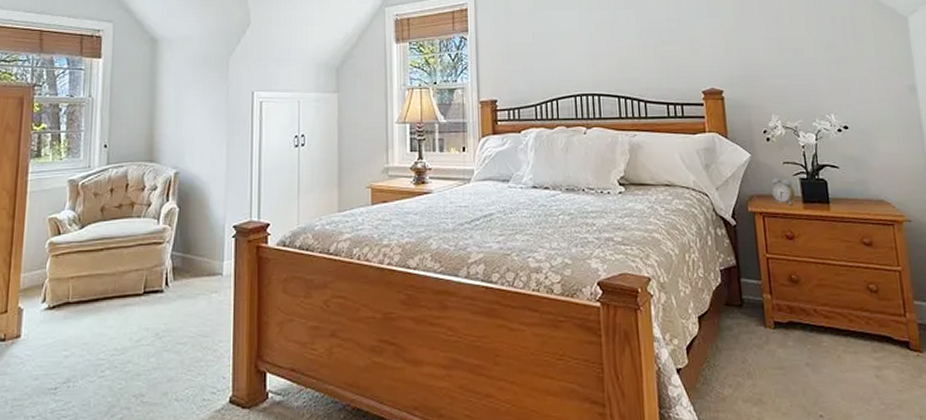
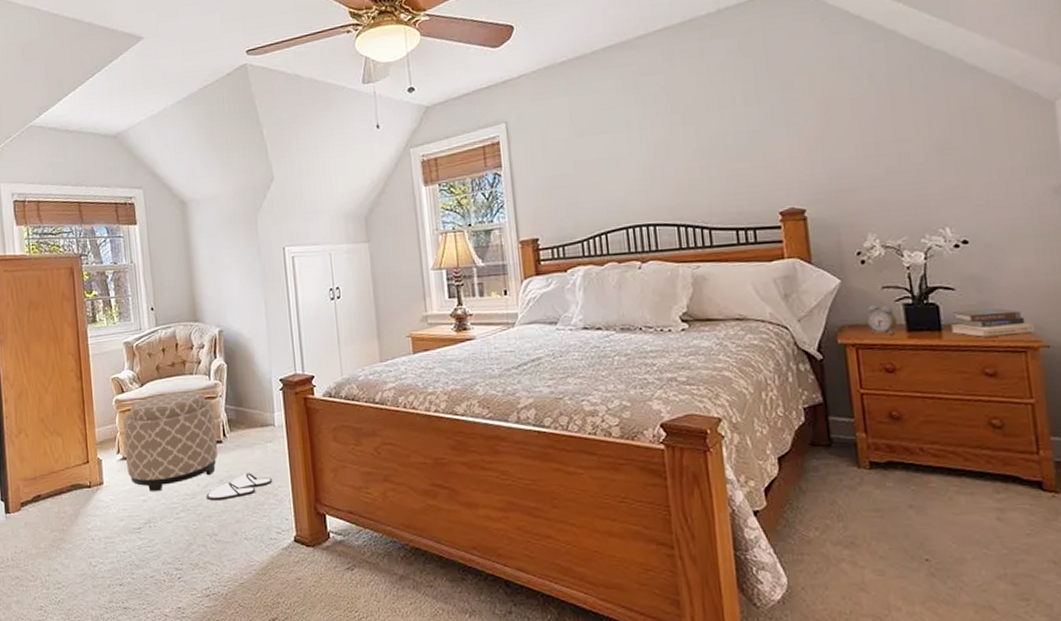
ottoman: none [51,235,159,346] -> present [123,391,218,491]
slippers: none [137,326,212,357] -> present [206,472,272,501]
books: none [837,186,900,211] -> present [951,308,1036,337]

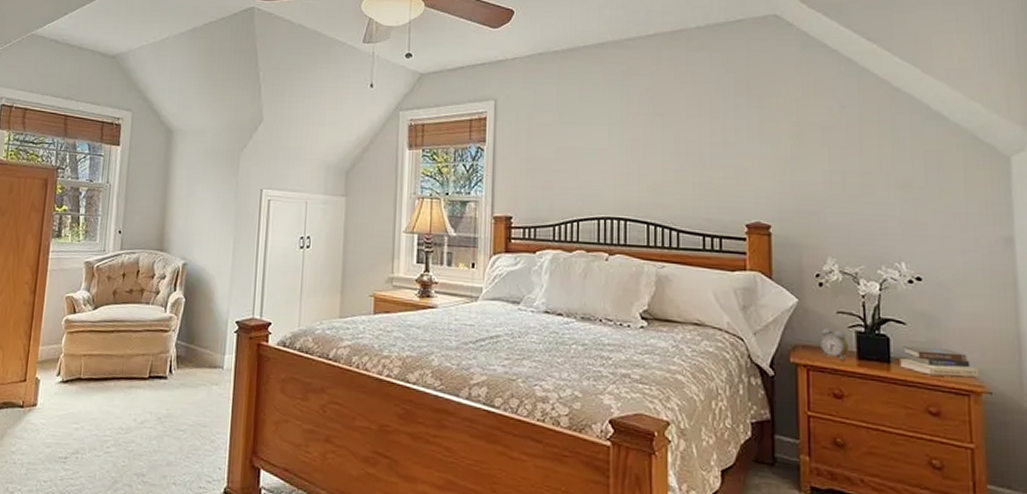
ottoman: present [123,391,218,491] -> none [64,319,165,421]
slippers: present [206,472,272,501] -> none [140,414,211,440]

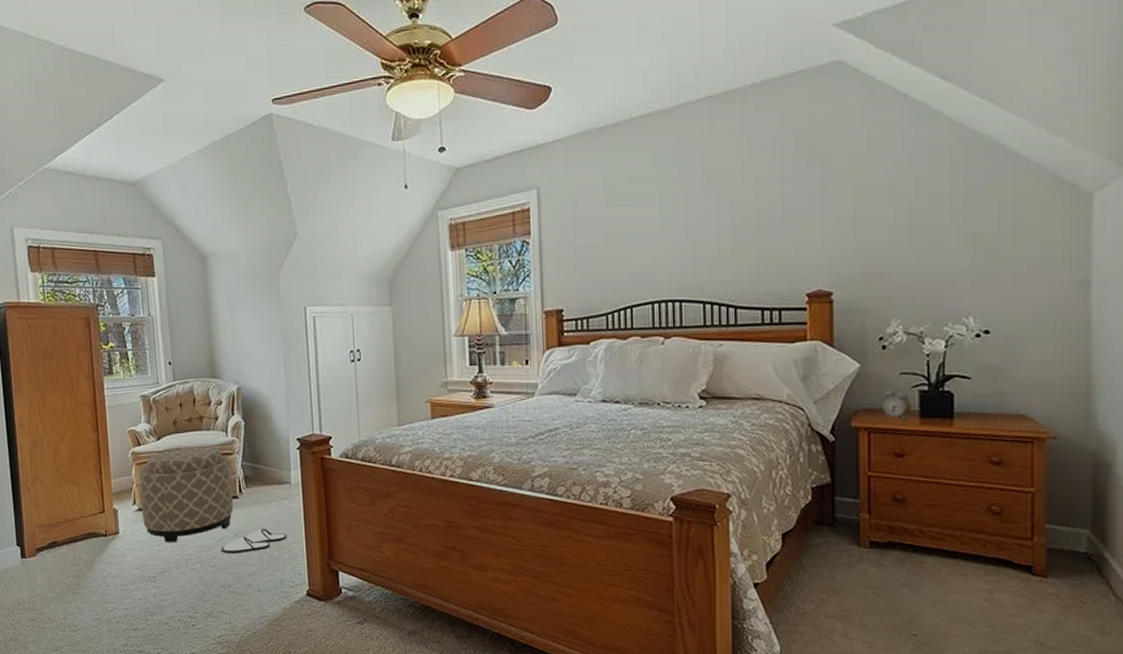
ottoman: none [64,319,165,421] -> present [139,446,234,542]
slippers: none [140,414,211,440] -> present [221,528,286,554]
books: present [900,346,980,378] -> none [963,399,1045,426]

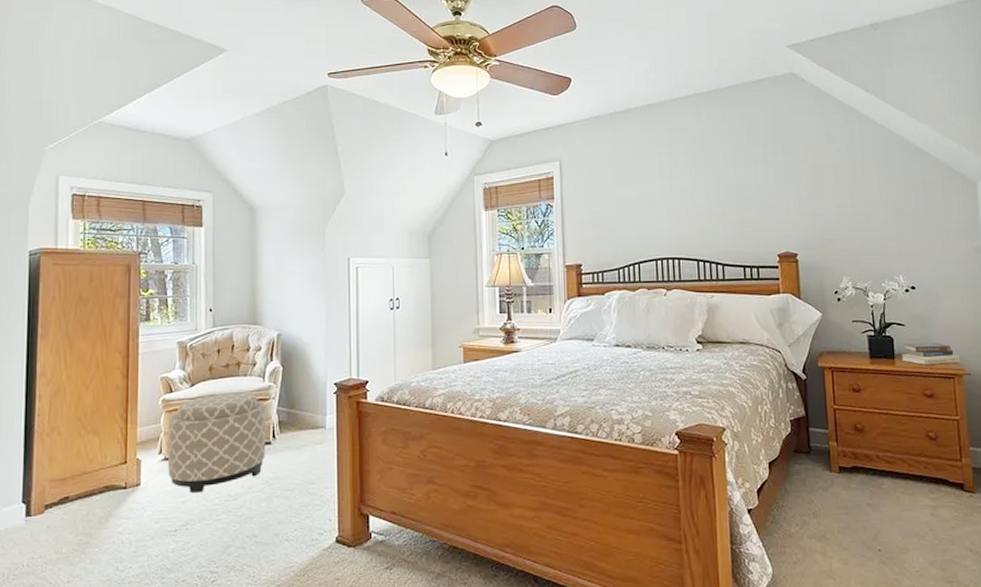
slippers: present [221,528,286,554] -> none [249,474,318,502]
alarm clock: present [881,390,911,421] -> none [839,335,863,361]
books: none [963,399,1045,426] -> present [902,342,961,365]

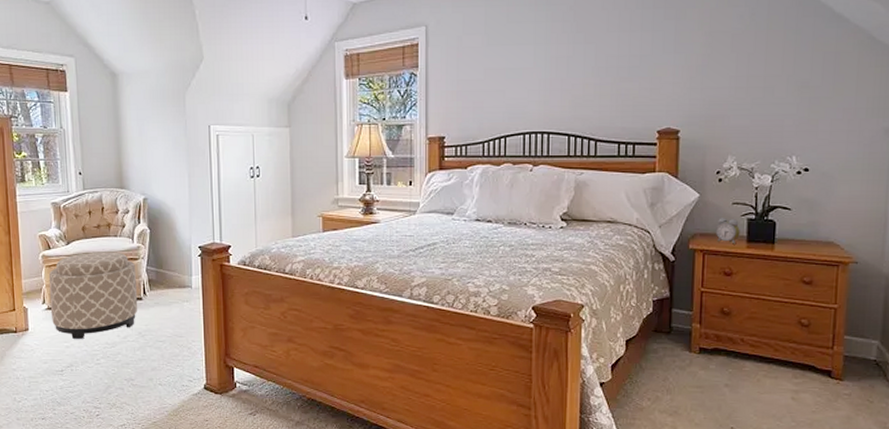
alarm clock: none [839,335,863,361] -> present [715,218,740,244]
books: present [902,342,961,365] -> none [783,228,849,251]

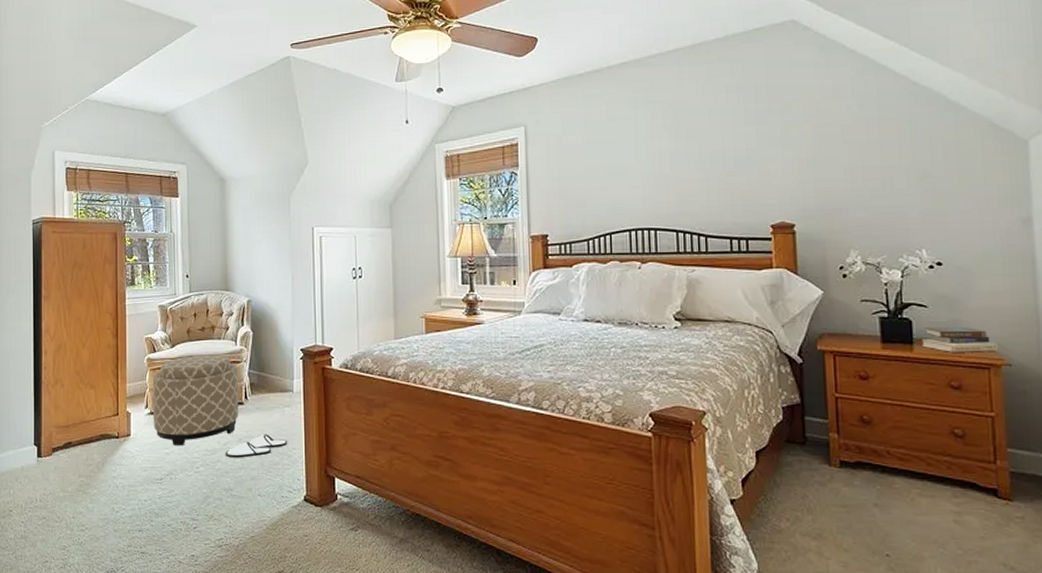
slippers: none [125,327,186,350] -> present [225,434,287,458]
alarm clock: present [715,218,740,244] -> none [844,316,873,345]
books: none [783,228,849,251] -> present [922,327,999,352]

